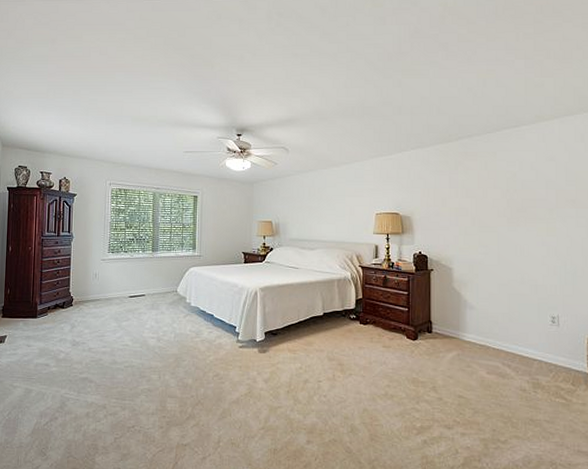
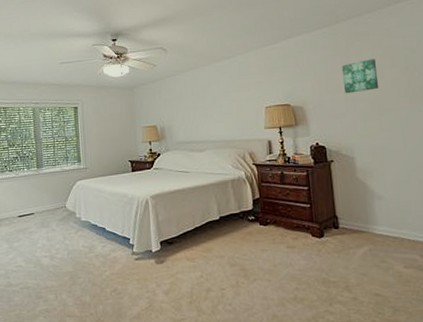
wall art: none [449,178,481,209] -> present [341,59,379,94]

